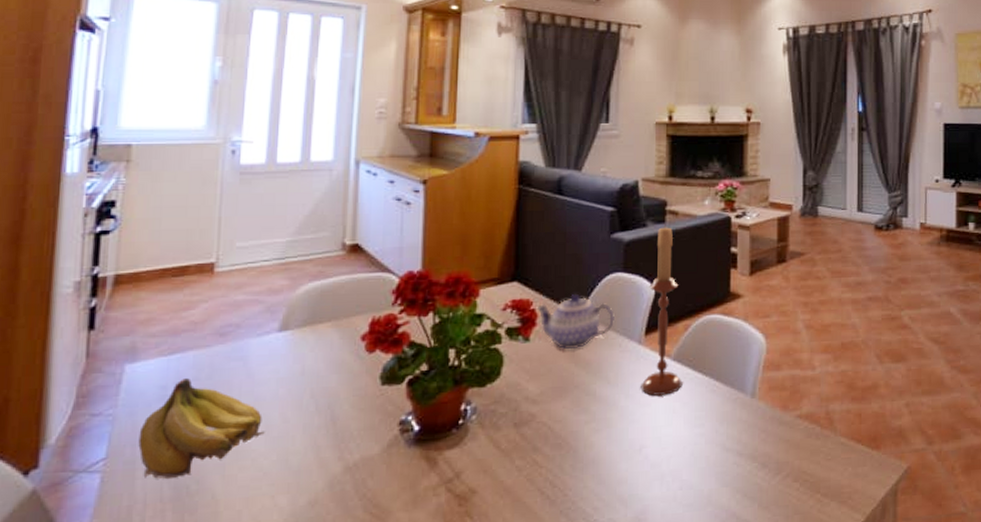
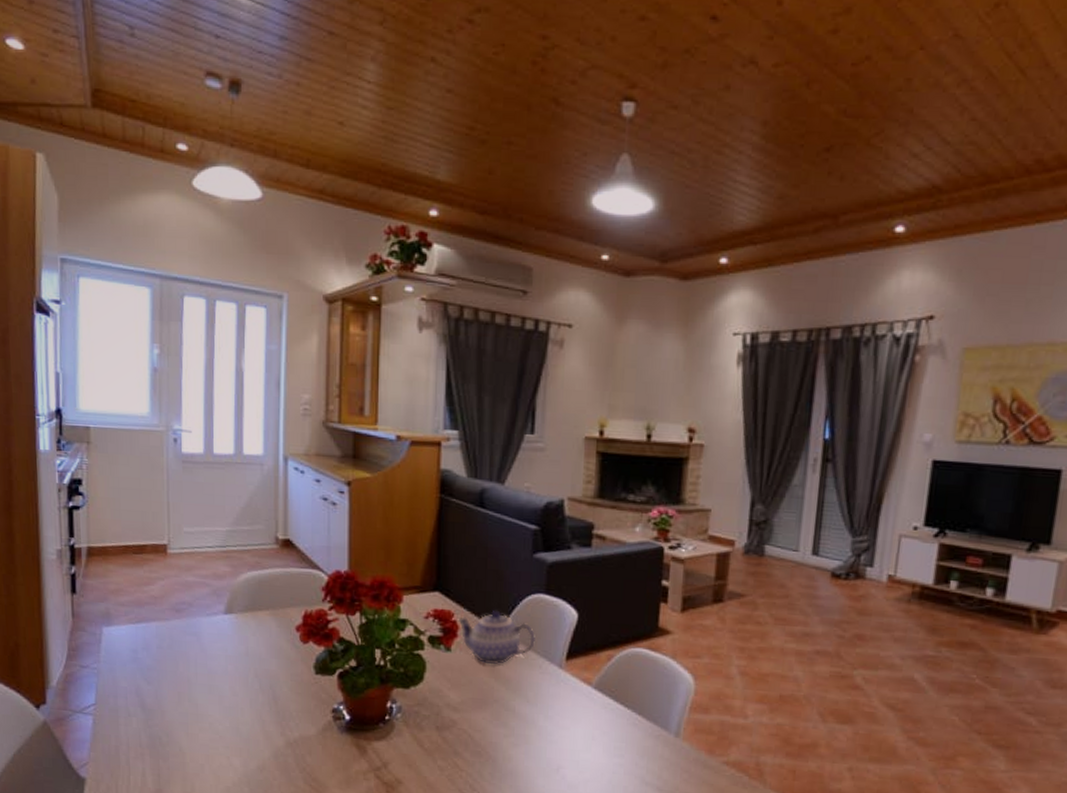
fruit: present [138,378,265,480] -> none [118,645,218,730]
candlestick: present [640,224,683,396] -> none [560,549,603,722]

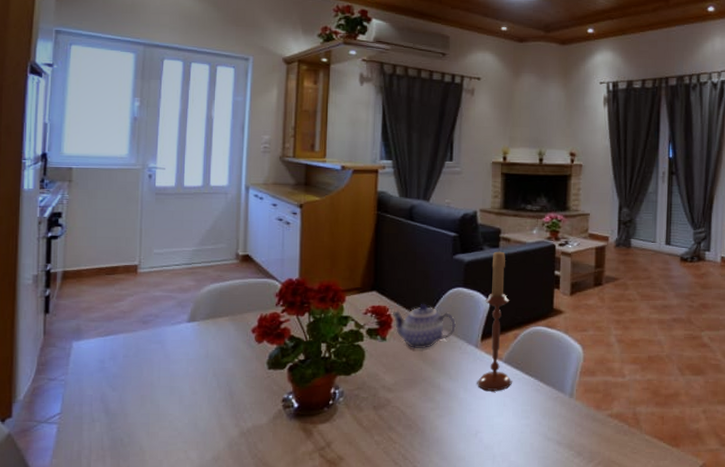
candlestick: none [560,549,603,722] -> present [477,249,512,391]

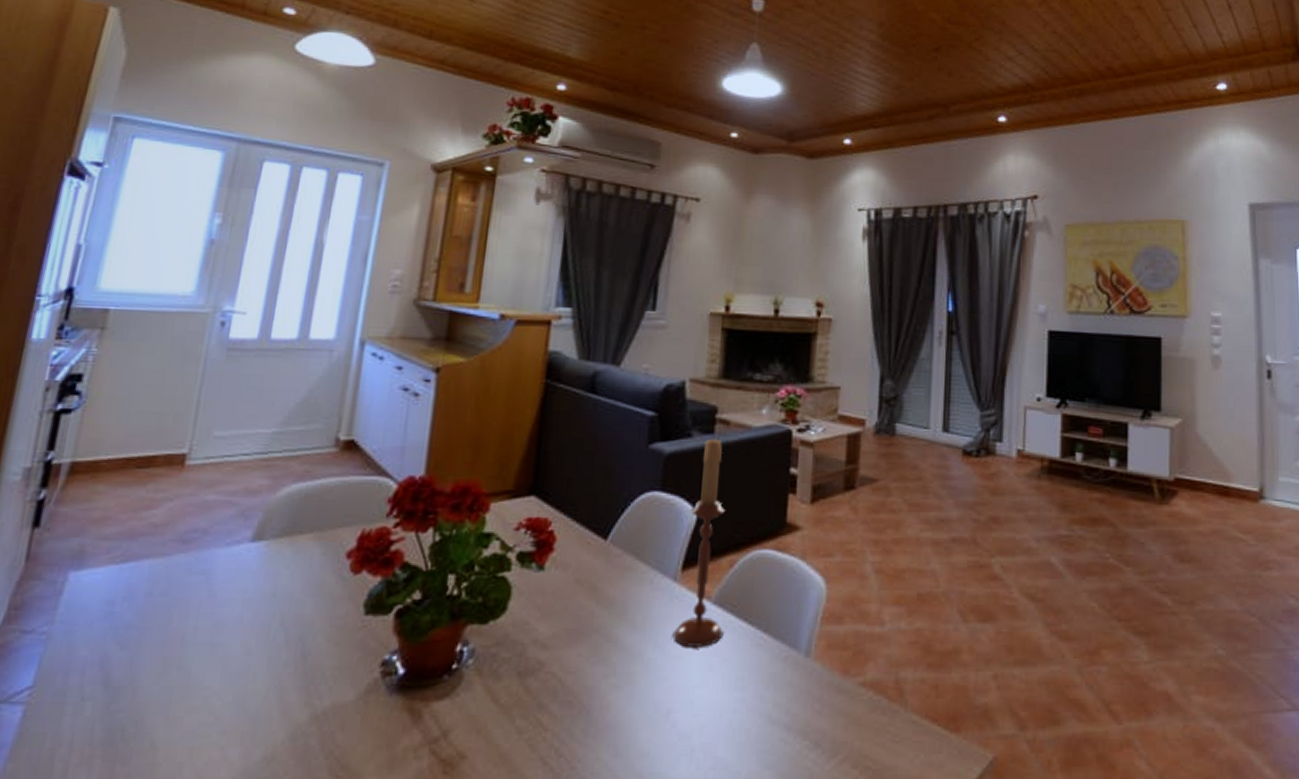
teapot: present [392,303,456,349] -> none [555,514,647,584]

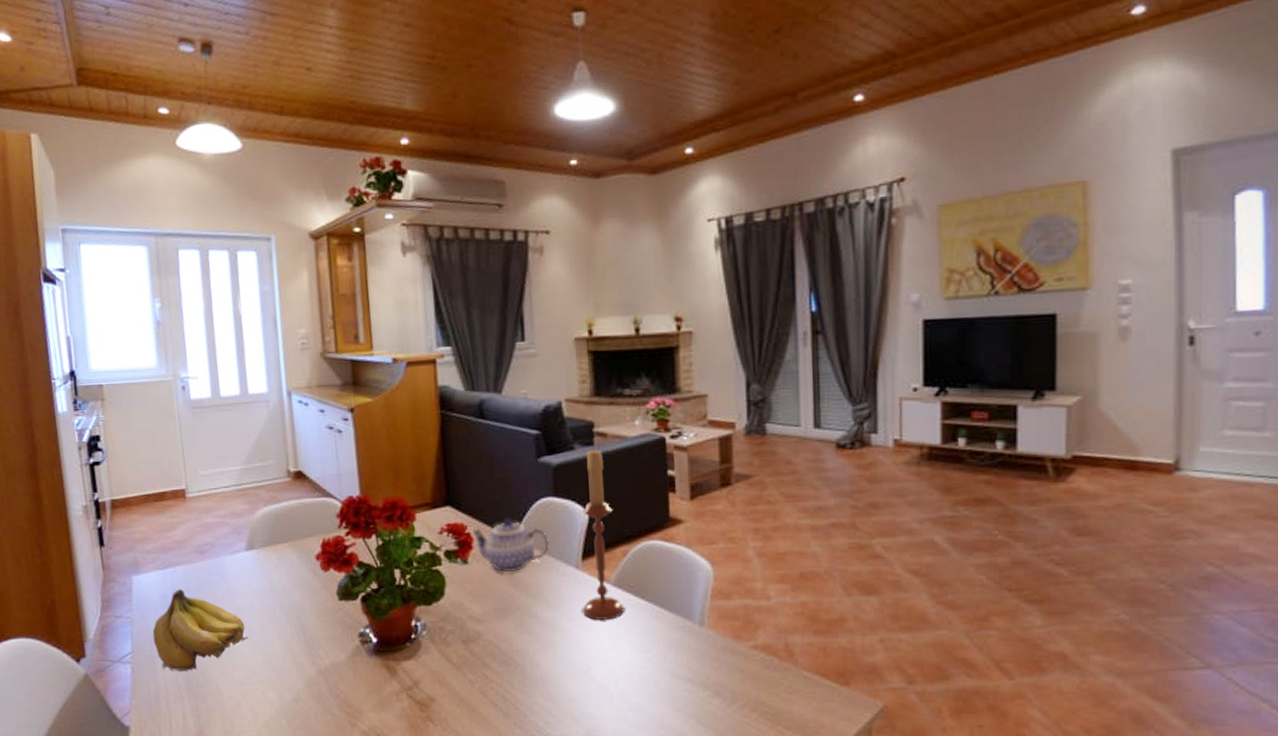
fruit: none [71,593,222,718] -> present [152,589,249,672]
teapot: none [555,514,647,584] -> present [471,518,549,573]

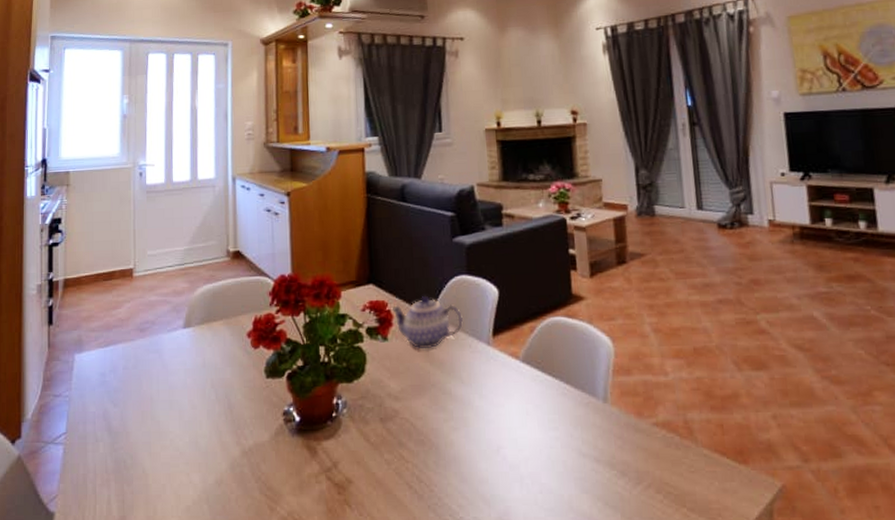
fruit: present [152,589,249,672] -> none [88,367,179,454]
candlestick: present [582,447,625,620] -> none [492,227,533,397]

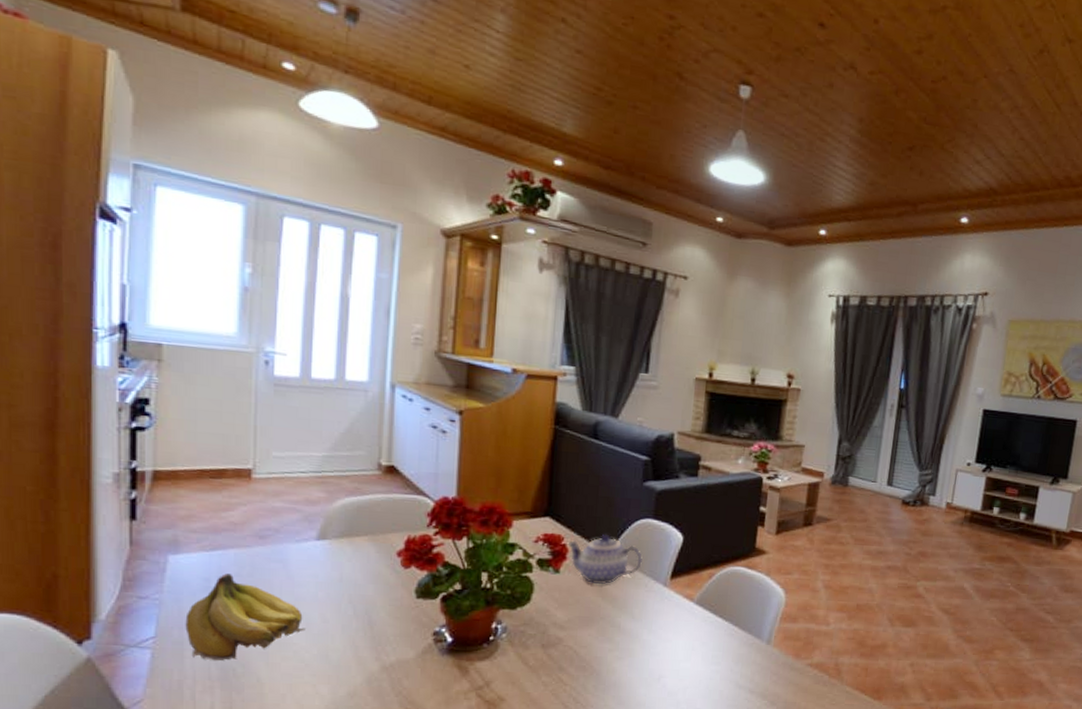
fruit: none [88,367,179,454] -> present [185,573,306,661]

